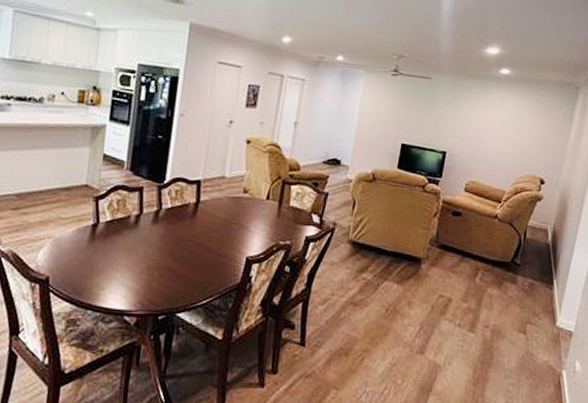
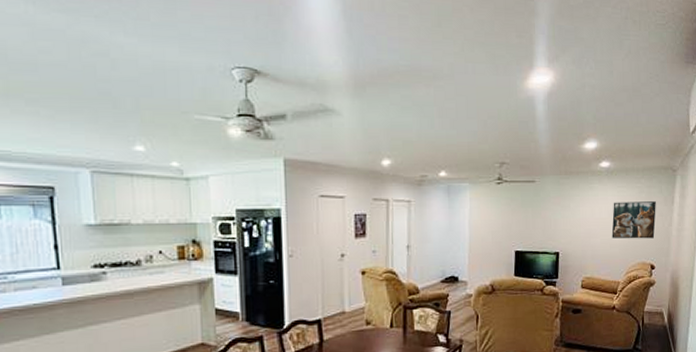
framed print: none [503,110,554,153] -> present [611,201,656,239]

